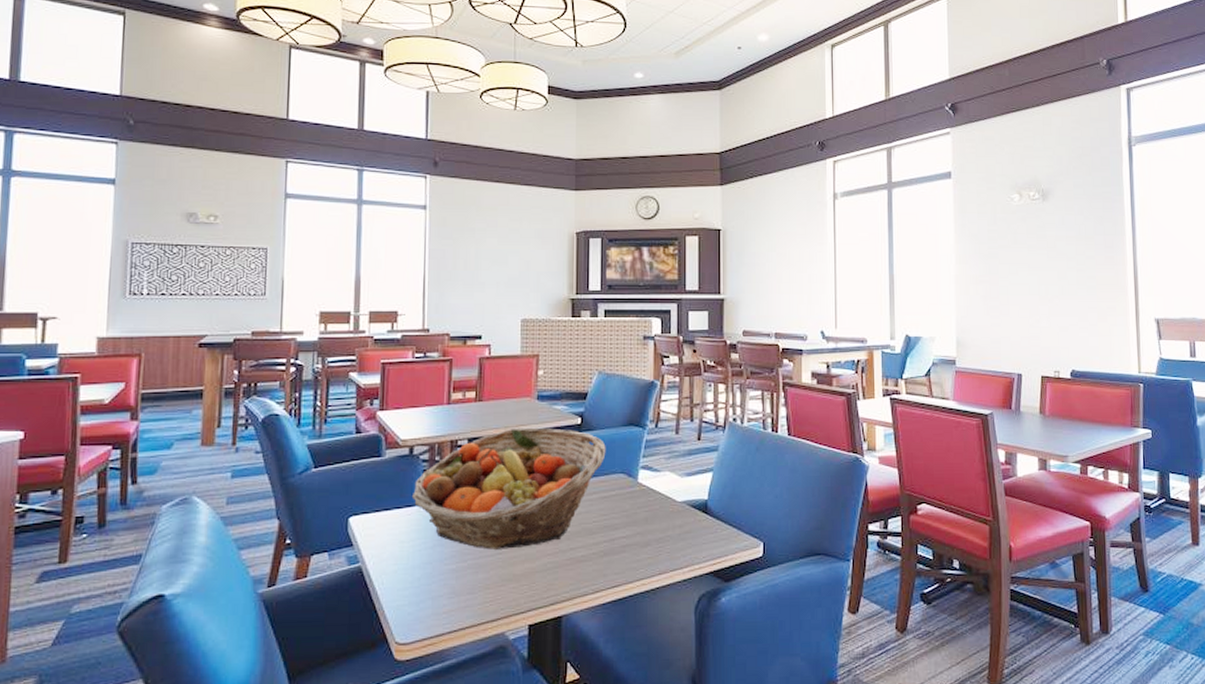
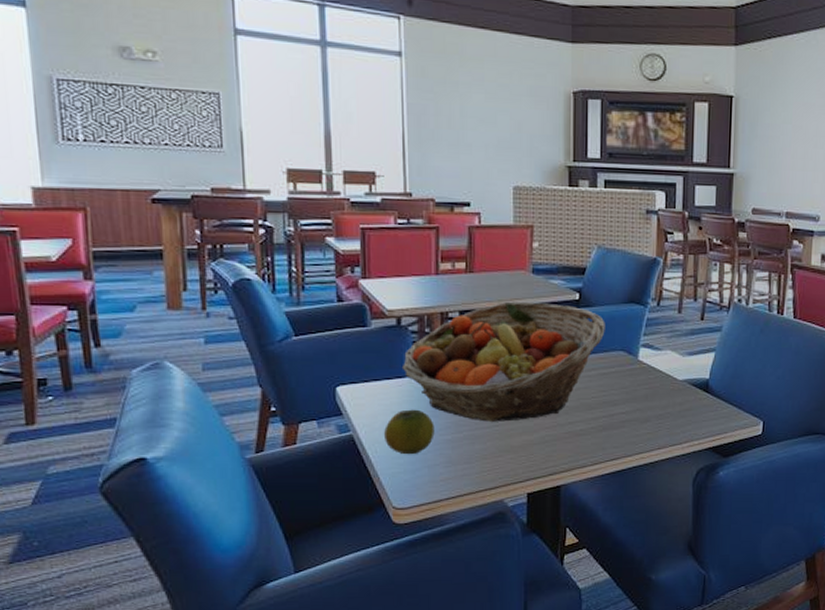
fruit: none [391,538,440,586] -> present [384,409,435,455]

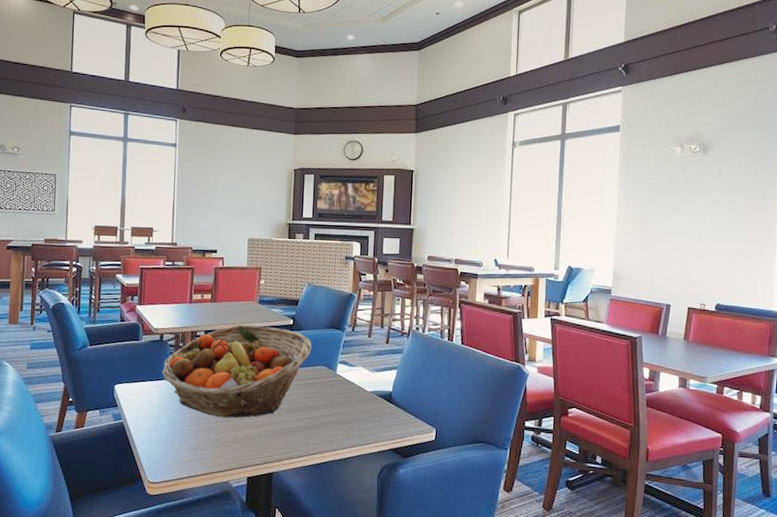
fruit: present [384,409,435,455] -> none [145,405,182,441]

